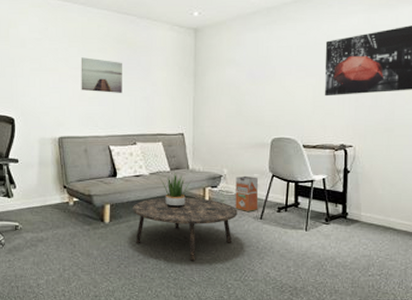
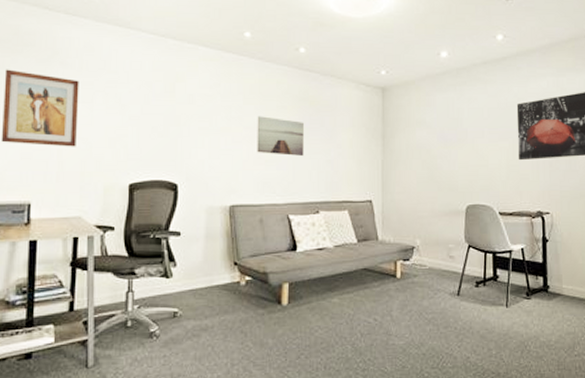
coffee table: present [133,197,238,261] -> none [315,272,433,347]
potted plant: present [159,173,192,208] -> none [345,245,382,285]
waste bin: present [235,175,258,213] -> none [429,246,454,288]

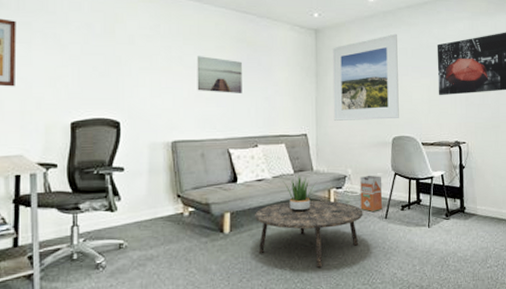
coffee table: none [315,272,433,347] -> present [255,200,363,268]
potted plant: none [345,245,382,285] -> present [283,175,316,212]
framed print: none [400,92,474,186] -> present [332,33,399,121]
waste bin: none [429,246,454,288] -> present [360,175,382,213]

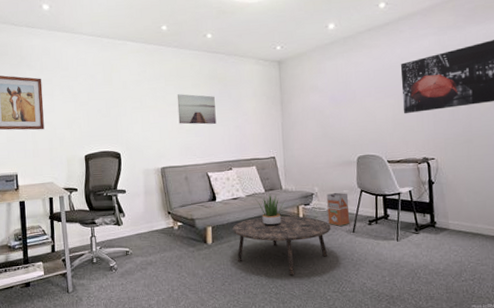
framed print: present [332,33,399,121] -> none [295,57,363,144]

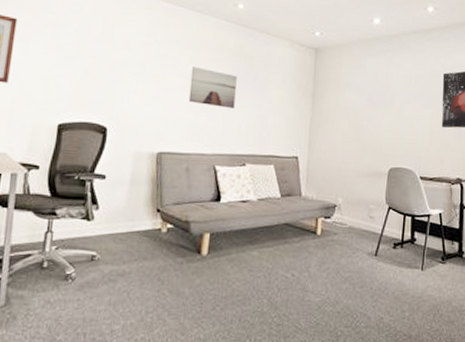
coffee table: present [232,215,331,275] -> none [235,227,352,303]
potted plant: present [255,194,286,226] -> none [268,200,304,240]
waste bin: present [326,192,349,227] -> none [349,206,374,248]

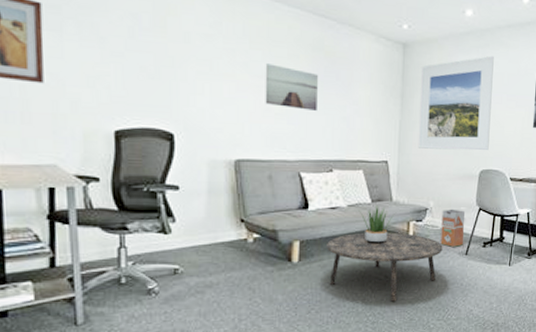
coffee table: none [235,227,352,303] -> present [327,232,443,302]
potted plant: none [268,200,304,240] -> present [358,205,395,244]
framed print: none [327,58,401,149] -> present [418,55,494,151]
waste bin: none [349,206,374,248] -> present [440,209,464,248]

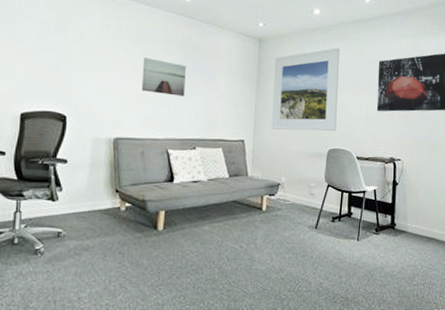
coffee table: present [327,232,443,302] -> none [188,204,294,271]
potted plant: present [358,205,395,244] -> none [217,180,250,216]
waste bin: present [440,209,464,248] -> none [292,184,314,222]

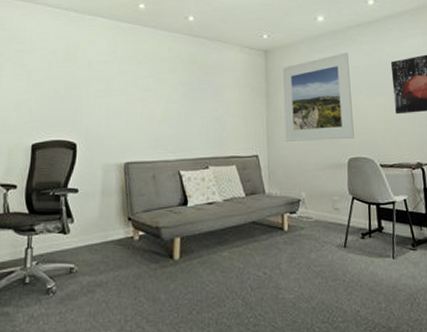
wall art: present [141,57,186,96] -> none [150,79,193,115]

